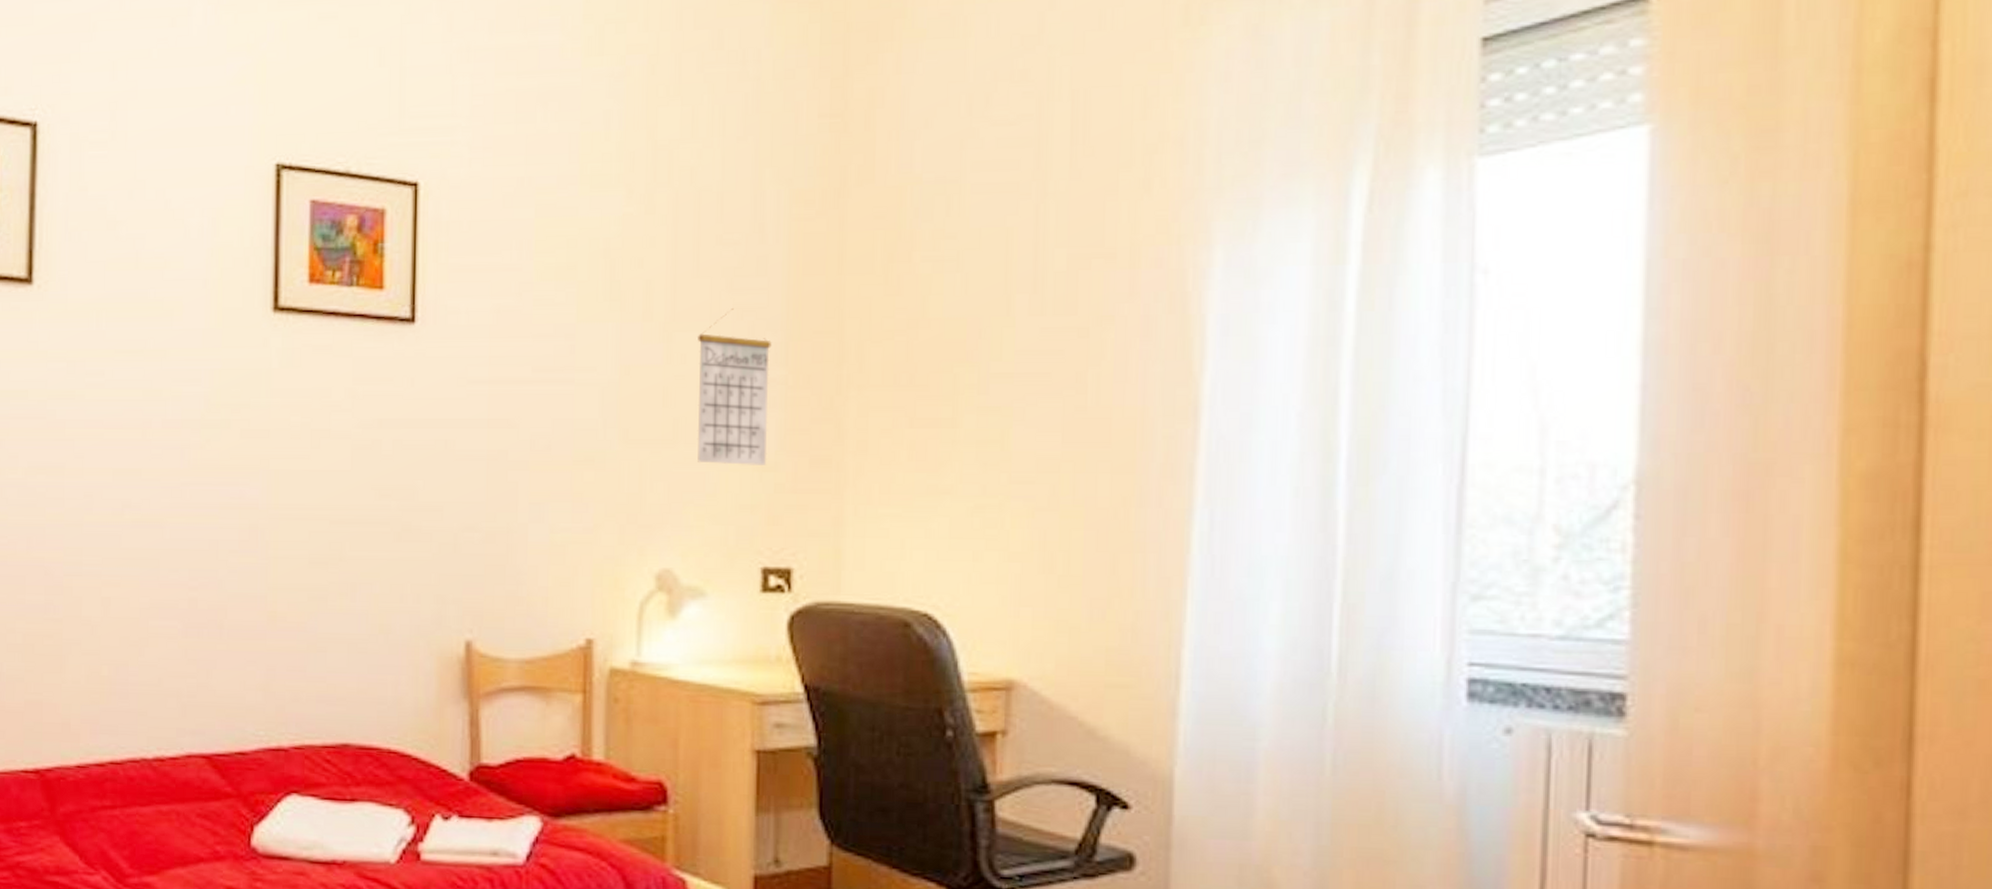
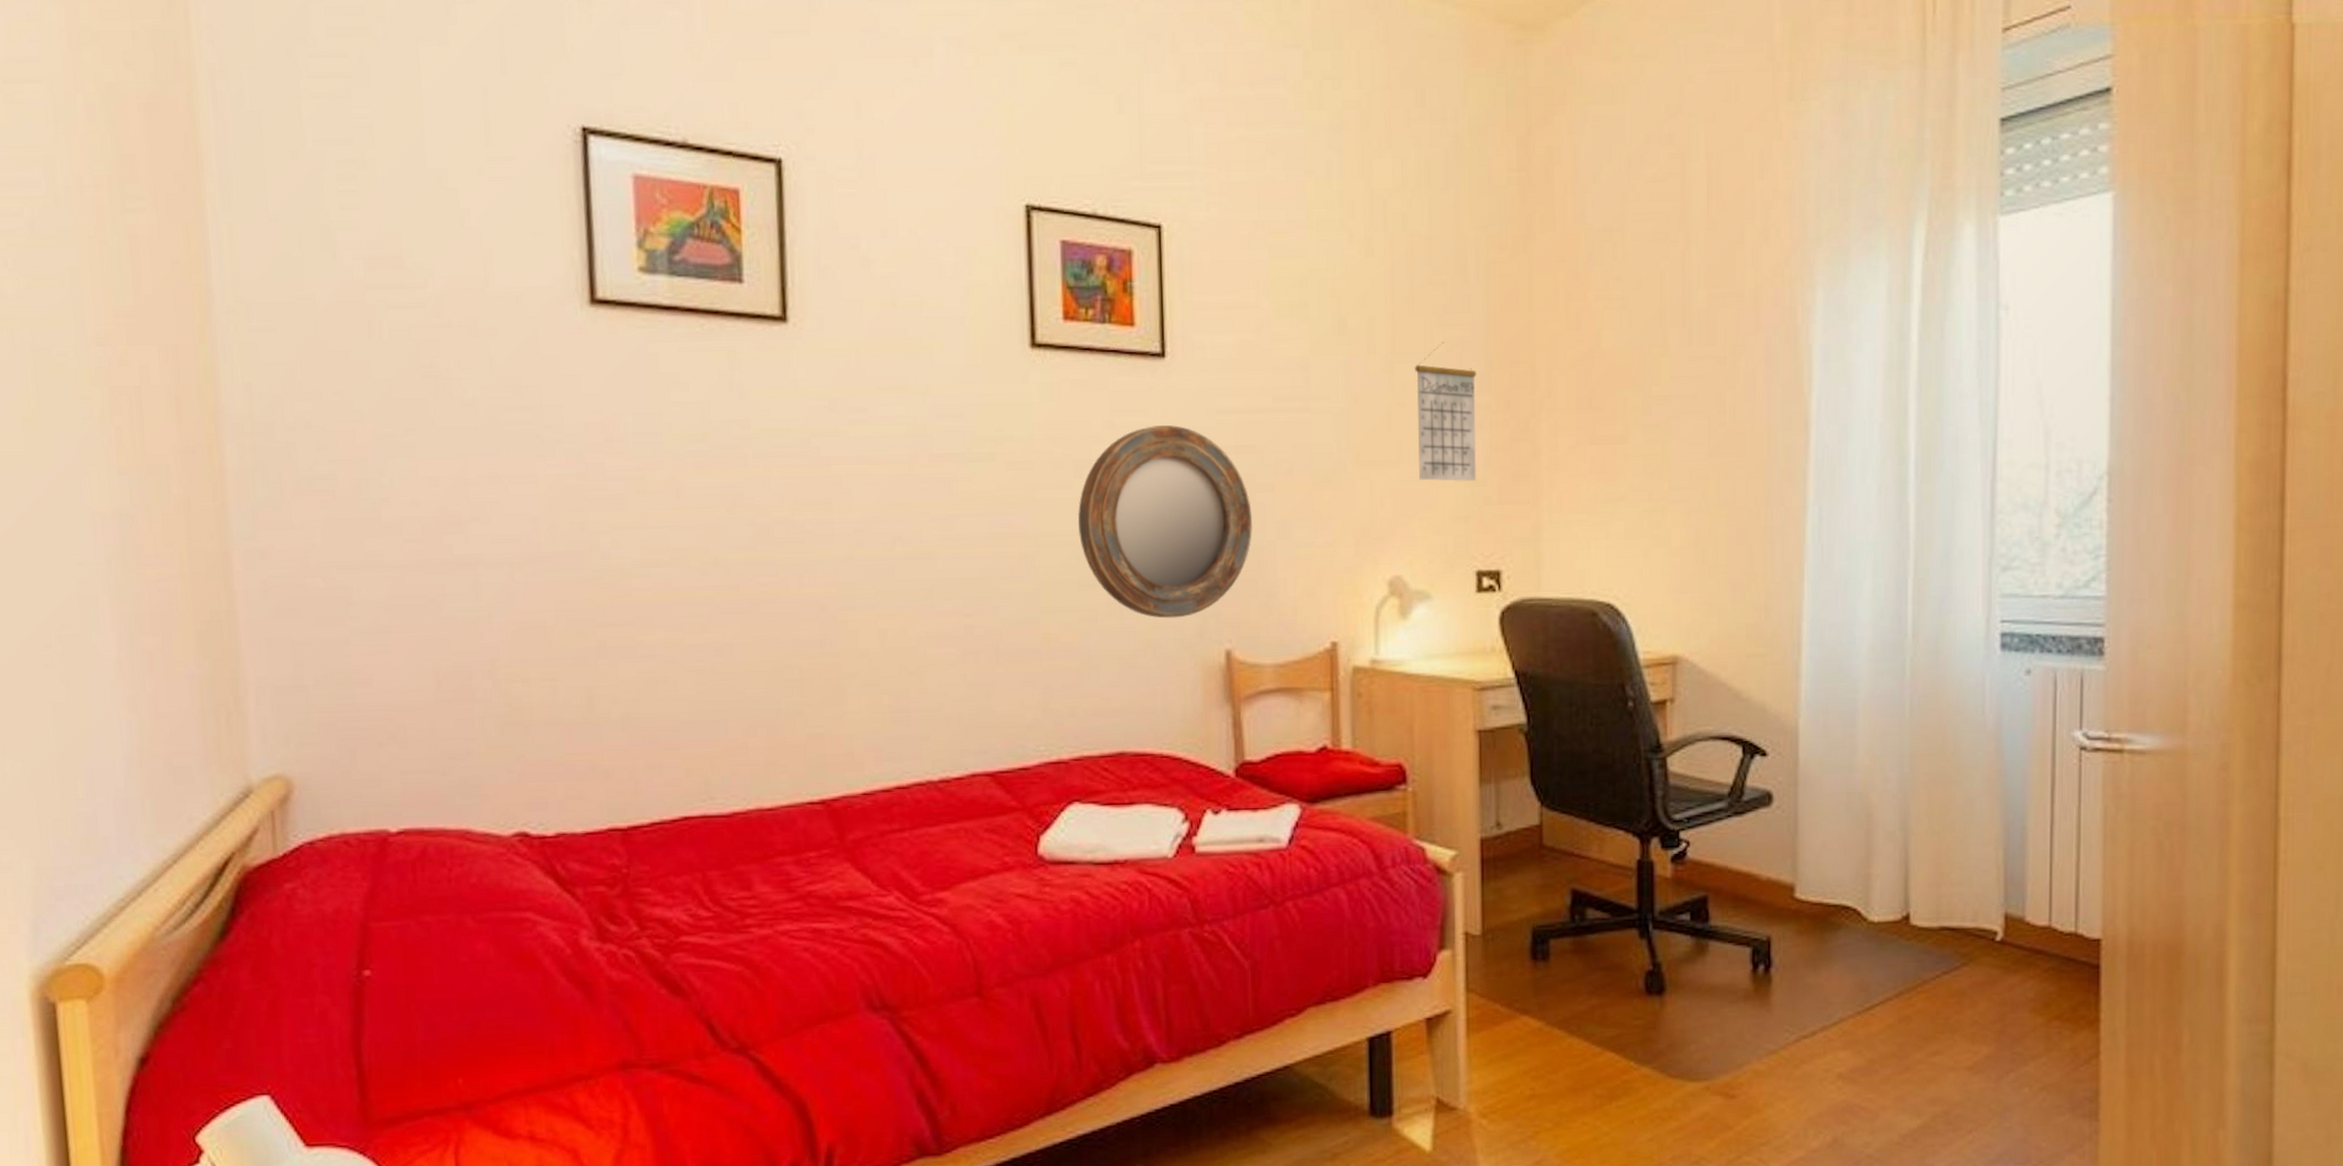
home mirror: none [312,395,503,603] -> present [1077,425,1253,618]

